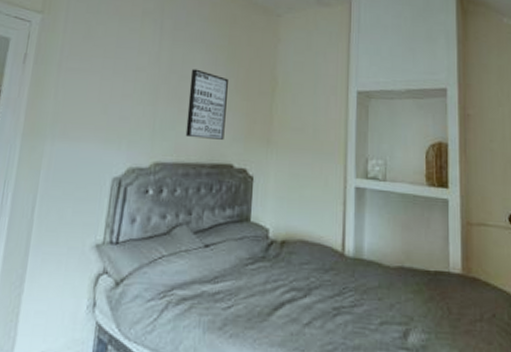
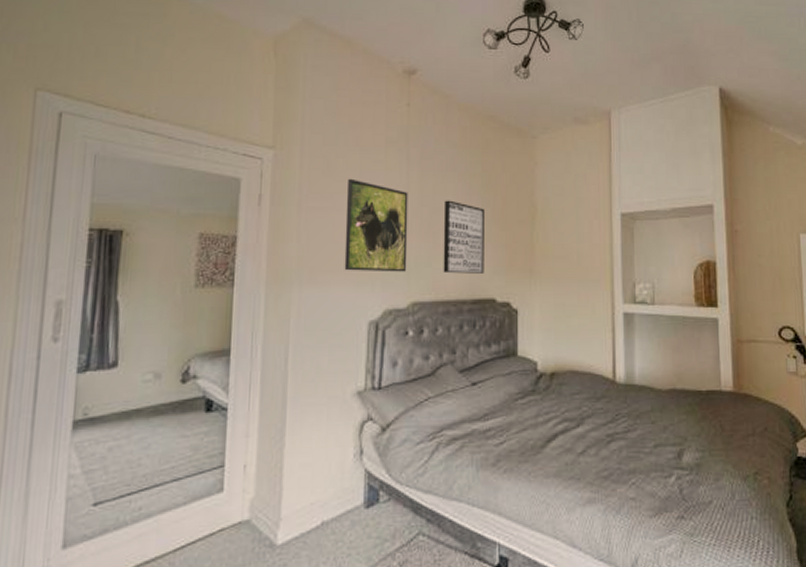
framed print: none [94,43,159,134] -> present [344,178,408,272]

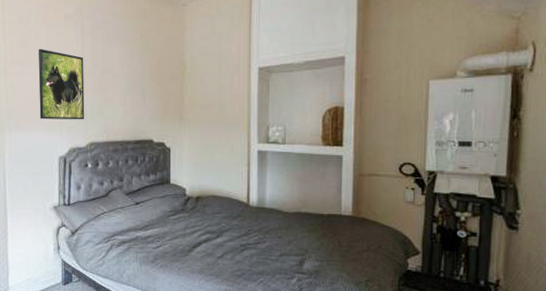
wall art: present [443,200,484,274] -> none [111,62,144,121]

